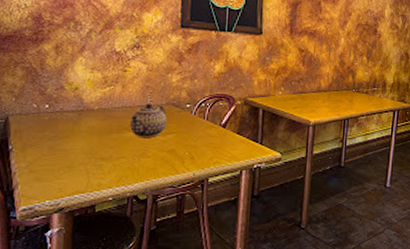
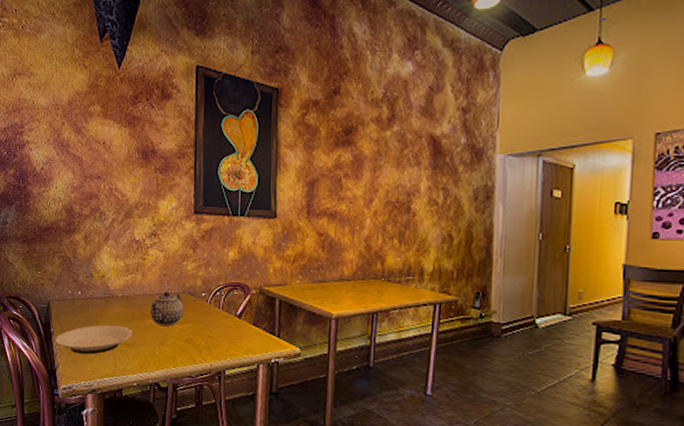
plate: none [14,139,110,171] -> present [55,325,133,355]

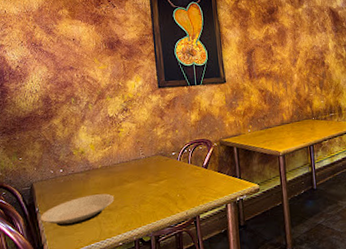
teapot: present [149,291,184,326] -> none [127,156,158,187]

